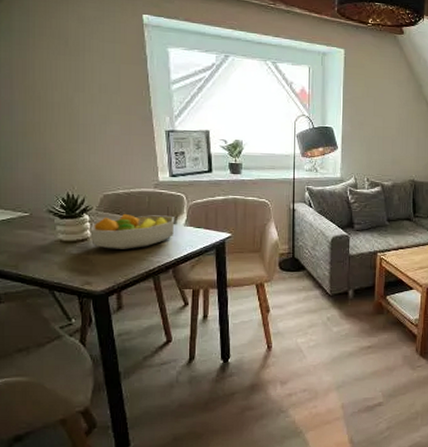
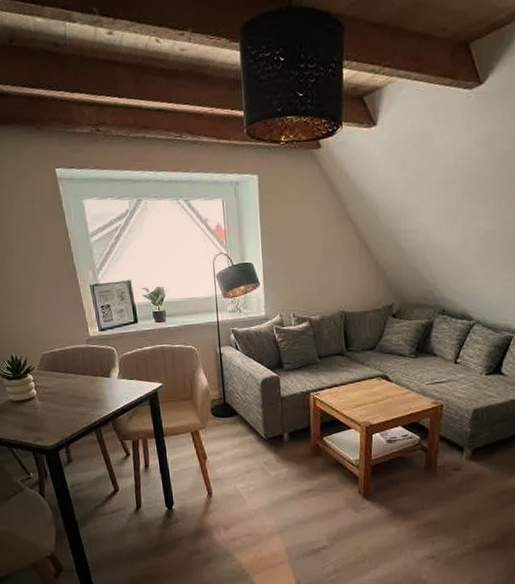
fruit bowl: present [89,213,175,249] -> none [34,369,109,406]

